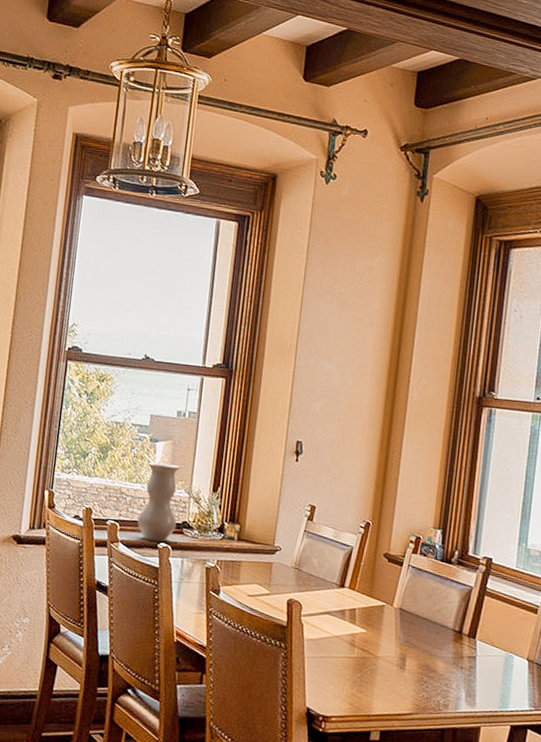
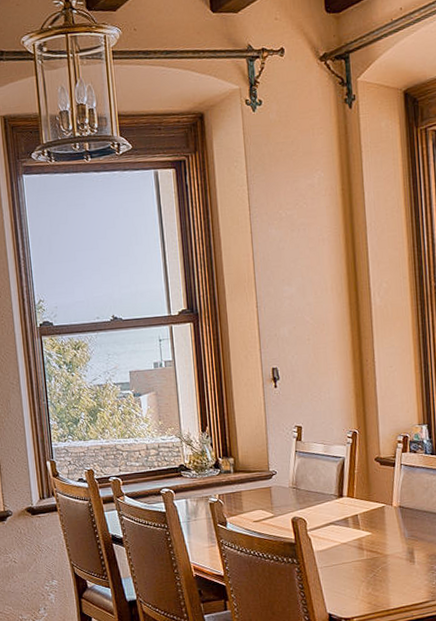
vase: present [137,462,180,542] -> none [136,413,174,489]

